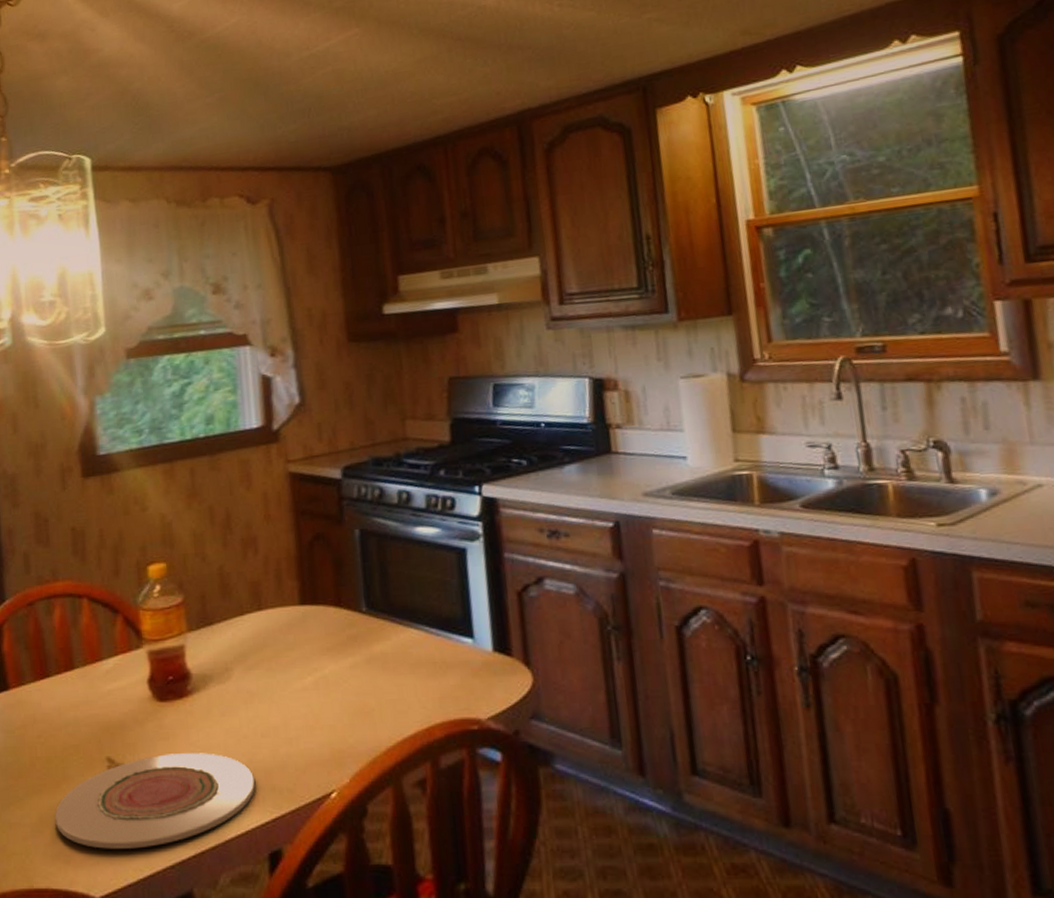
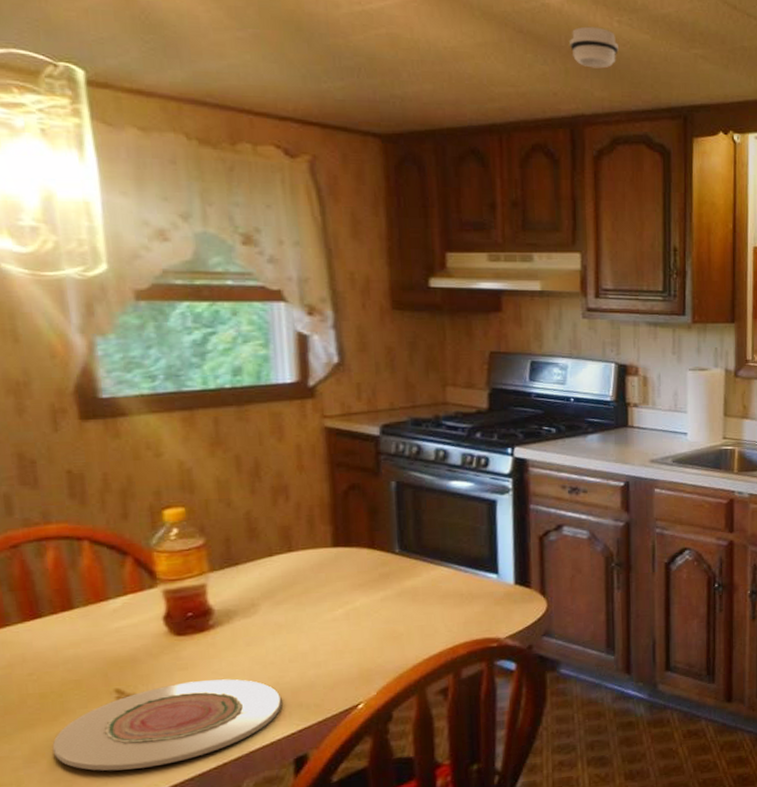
smoke detector: none [509,16,562,59] -> present [570,26,618,69]

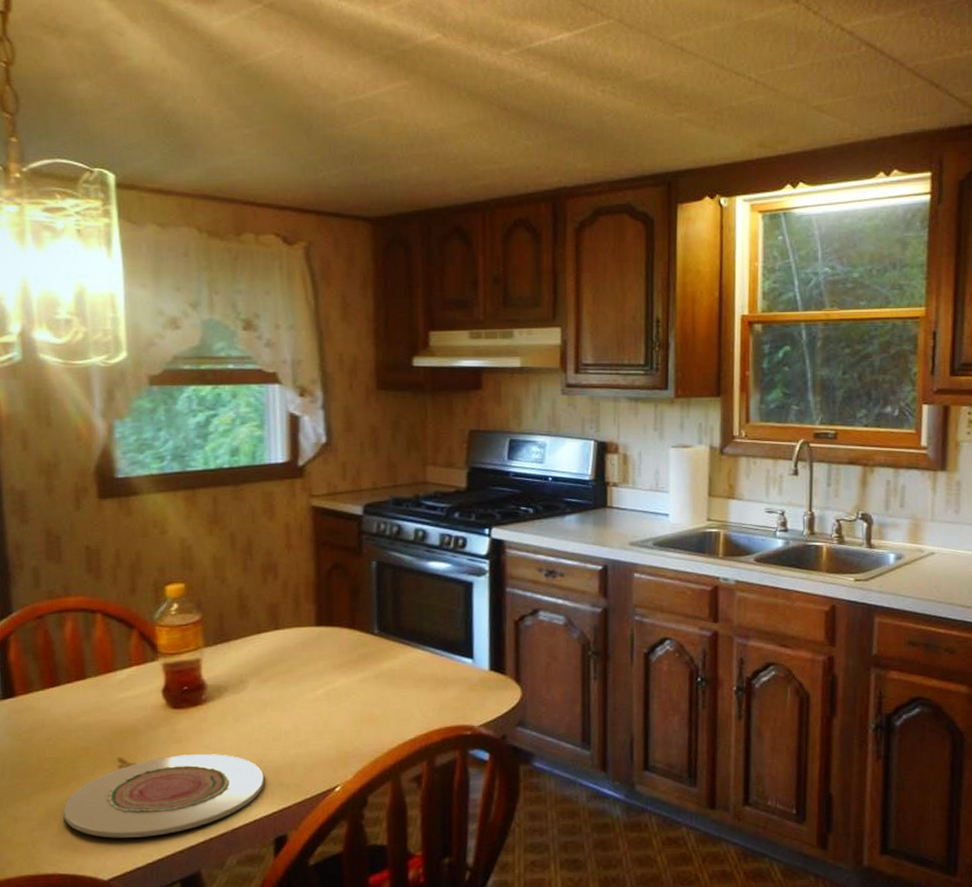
smoke detector: present [570,26,618,69] -> none [553,98,602,140]

